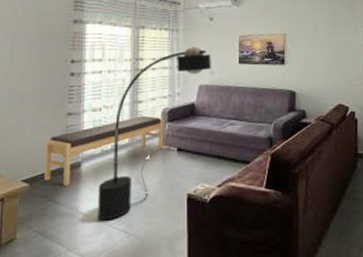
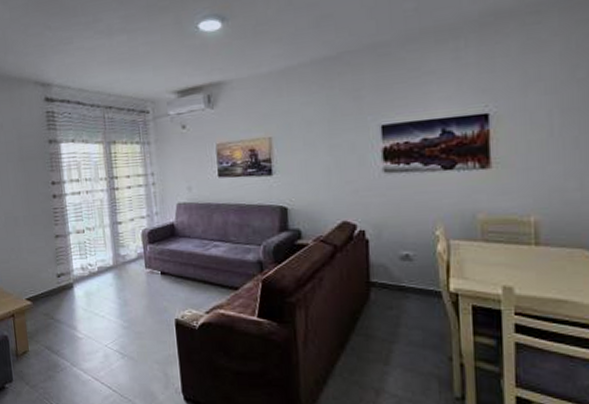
bench: present [44,116,163,186] -> none [40,238,147,305]
floor lamp: present [97,47,211,221] -> none [90,160,188,341]

